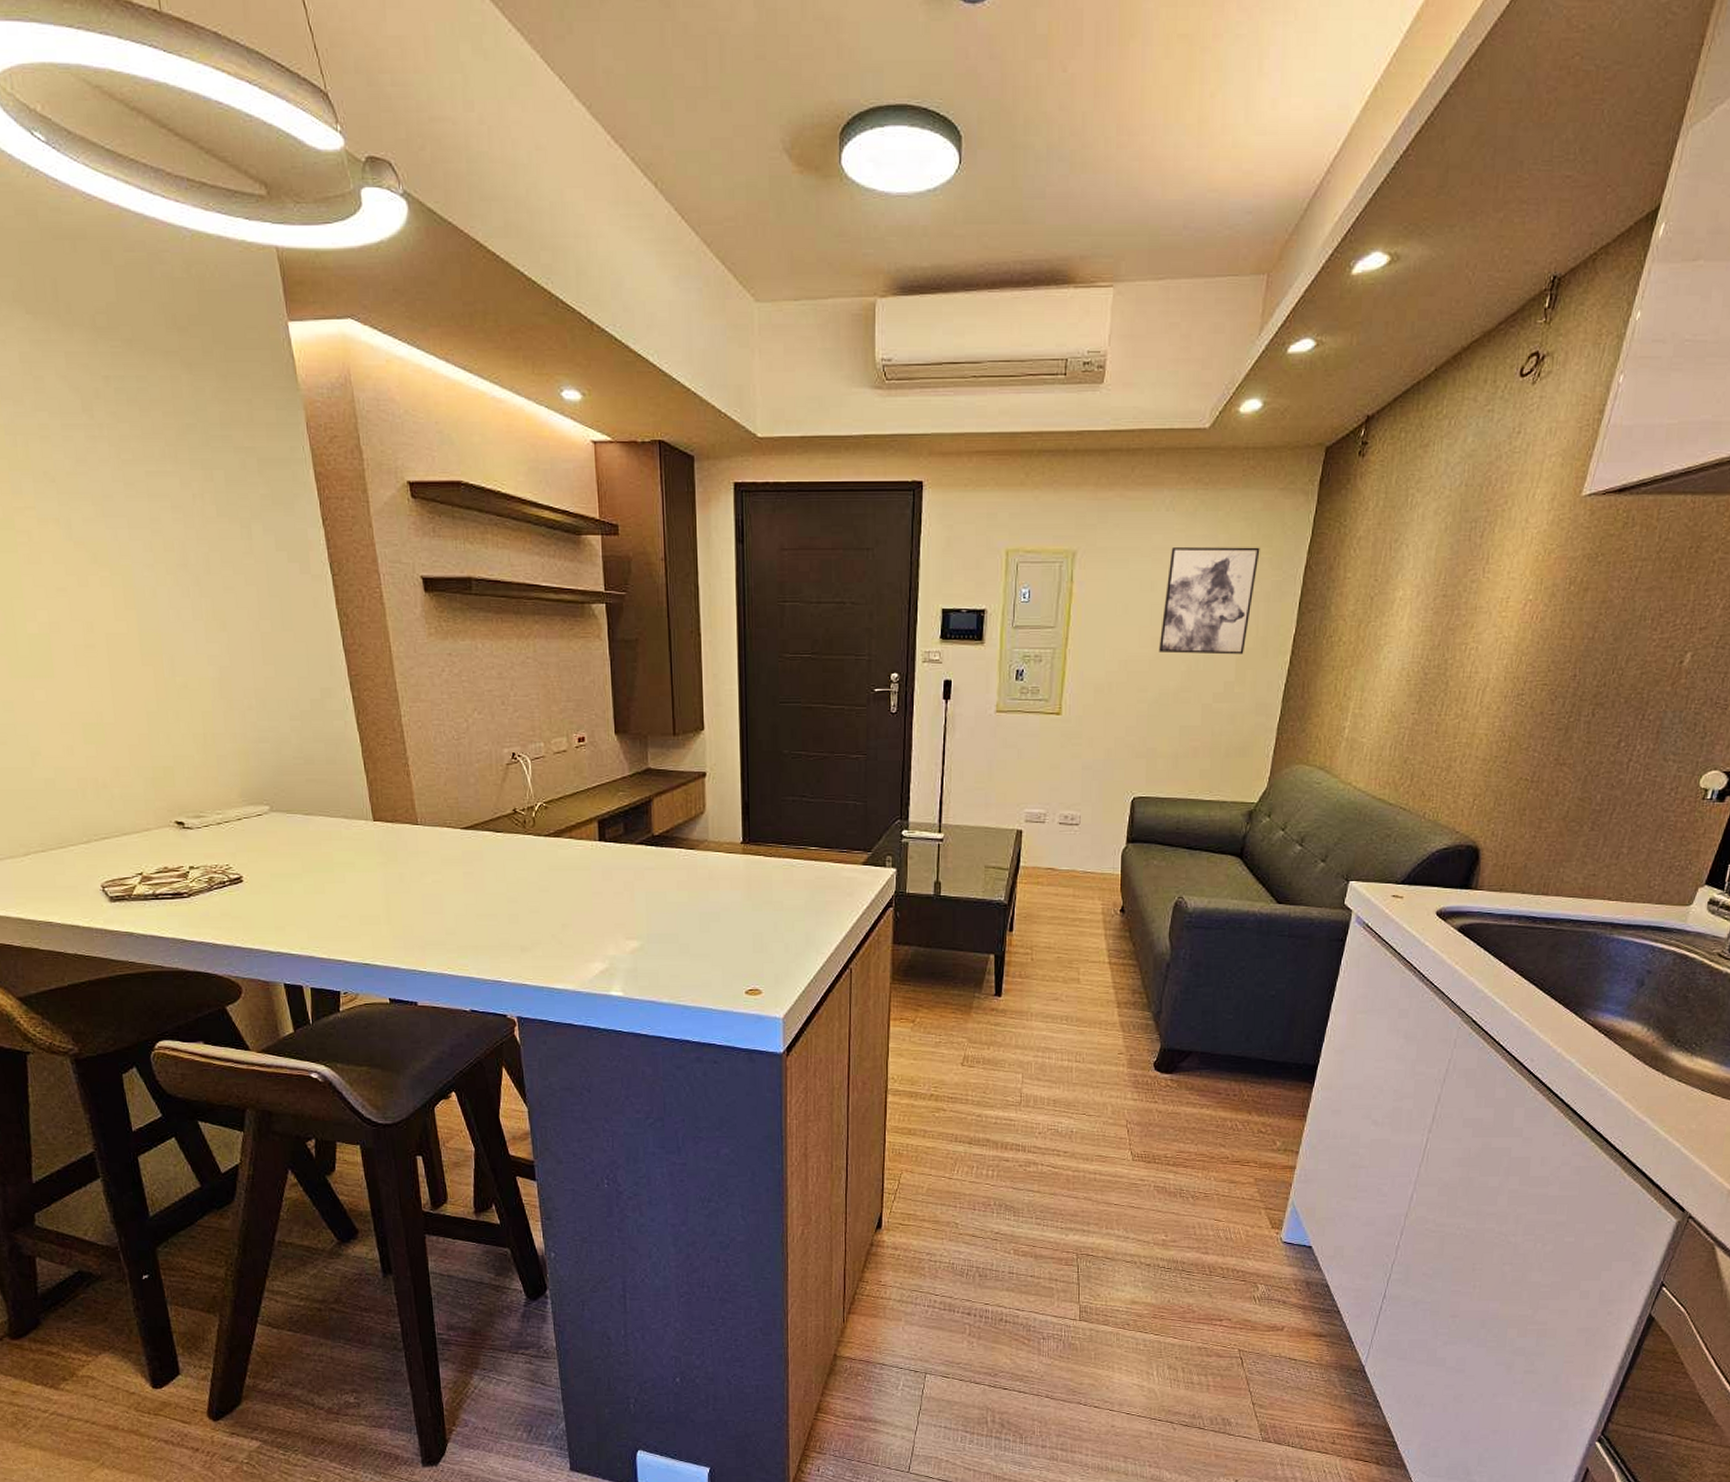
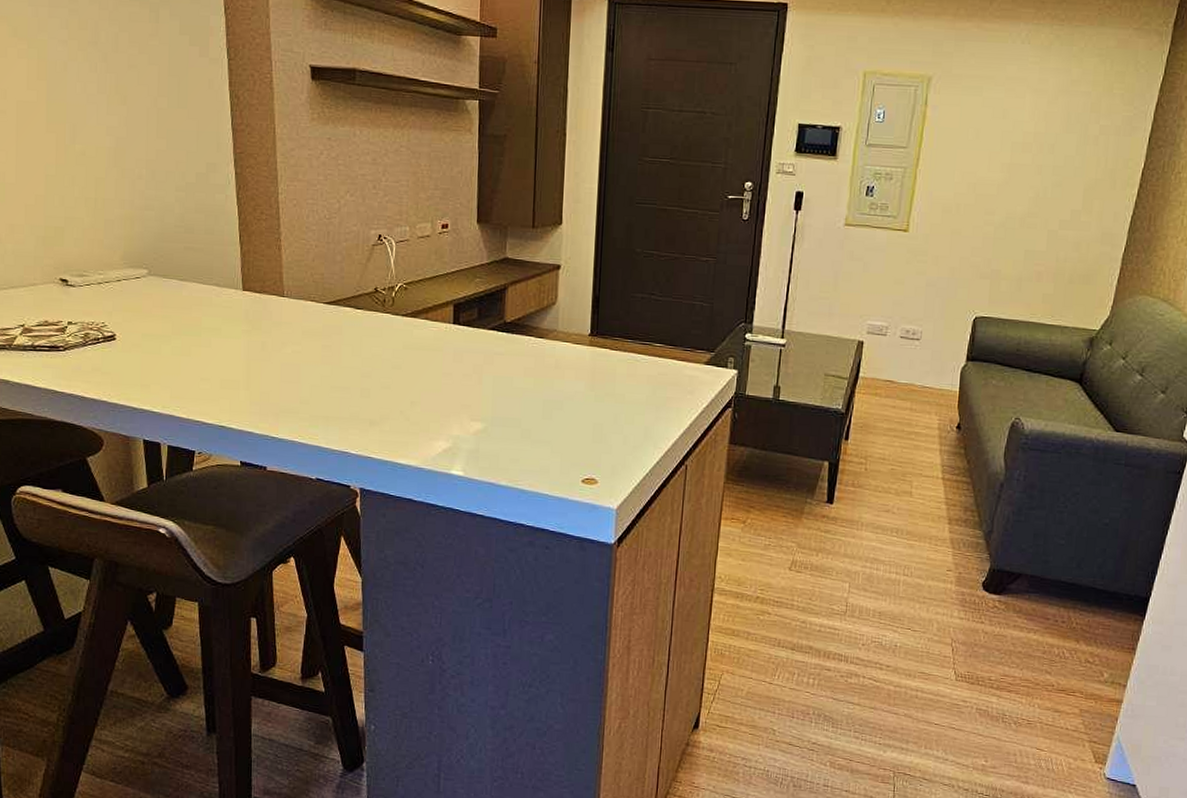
wall art: present [1158,547,1260,655] -> none [1007,78,1113,185]

